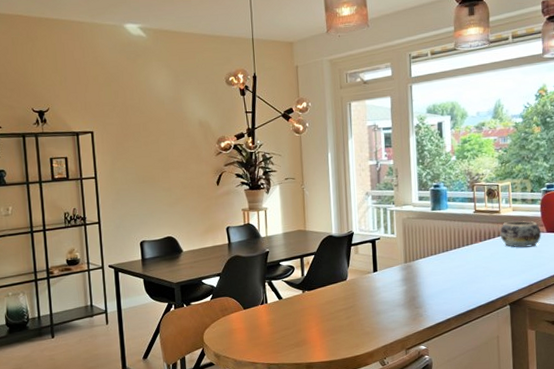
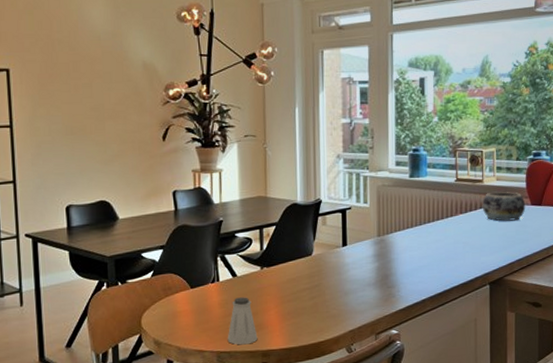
saltshaker: none [275,316,302,358] -> present [227,297,258,345]

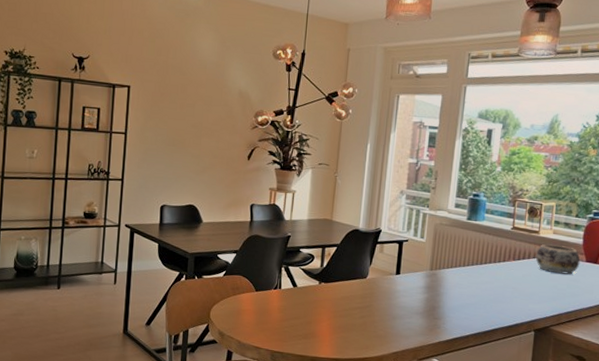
saltshaker: present [227,297,258,345] -> none [281,306,309,349]

